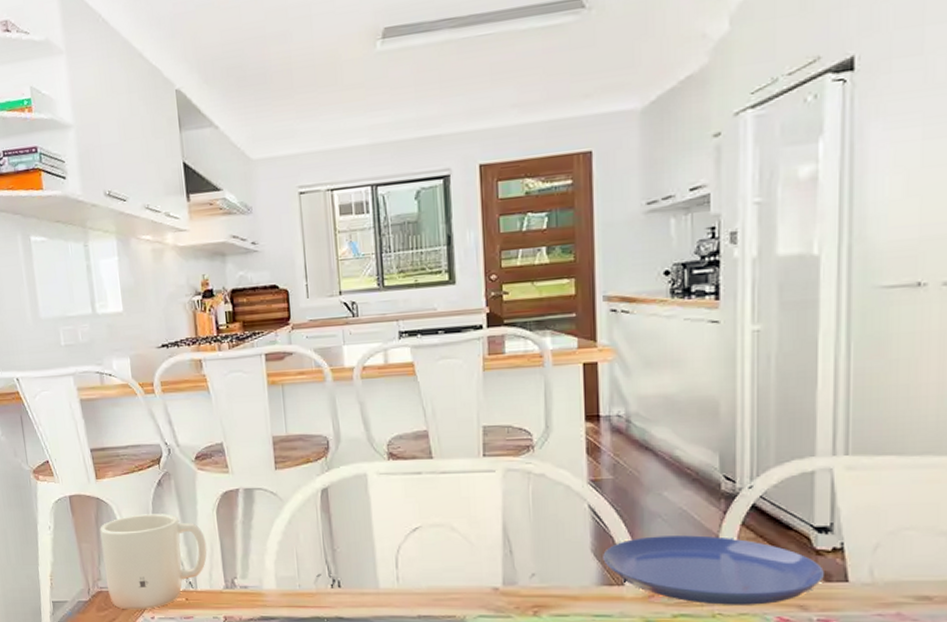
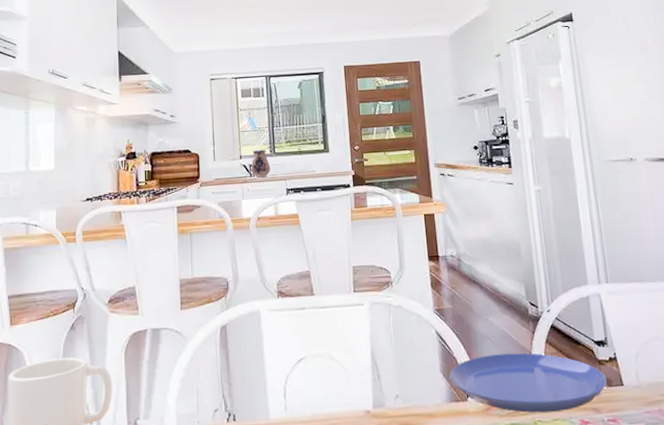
ceramic pitcher: none [353,283,378,318] -> present [251,150,270,178]

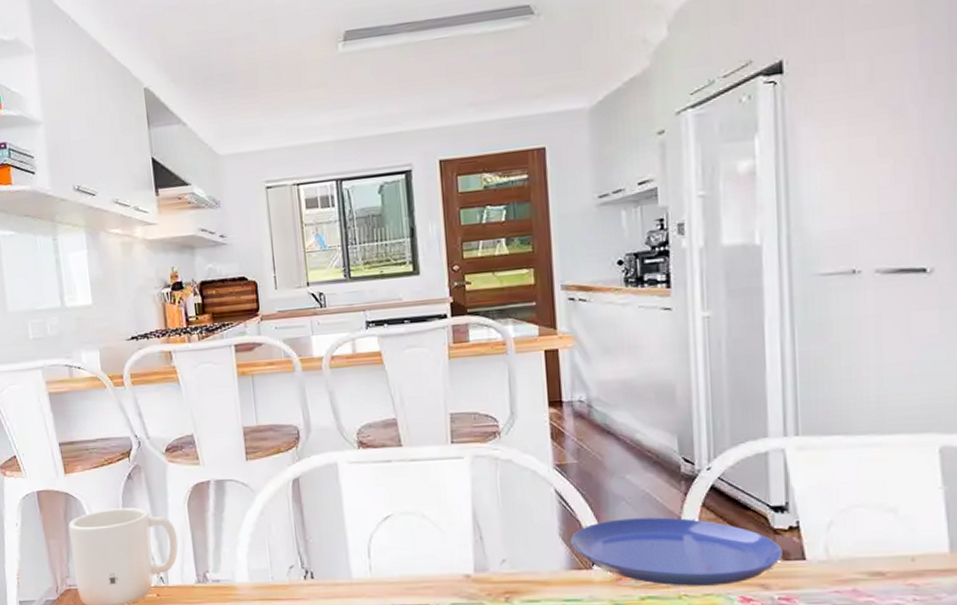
ceramic pitcher: present [251,150,270,178] -> none [321,274,346,309]

